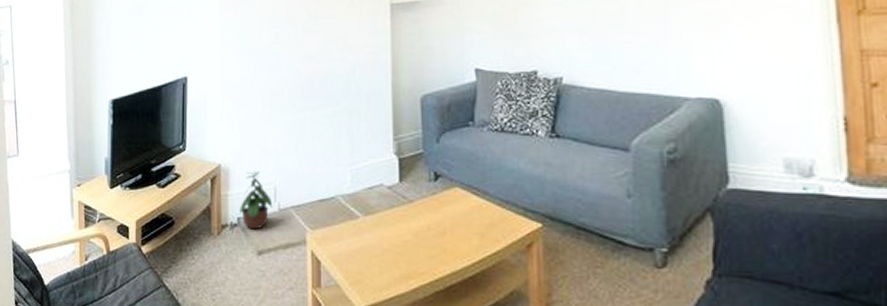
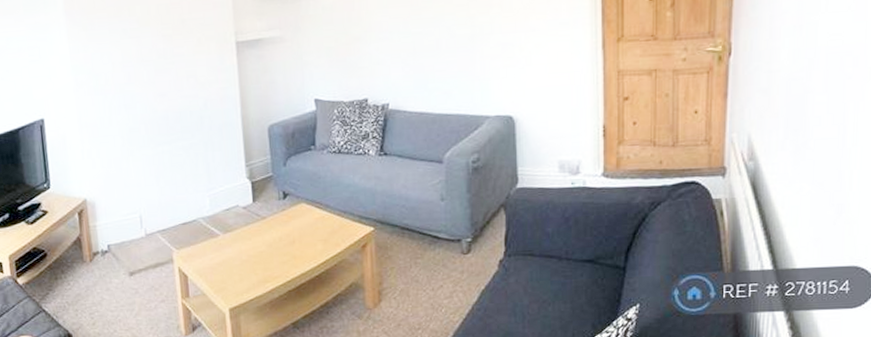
potted plant: present [240,171,273,230] -> none [109,202,140,254]

